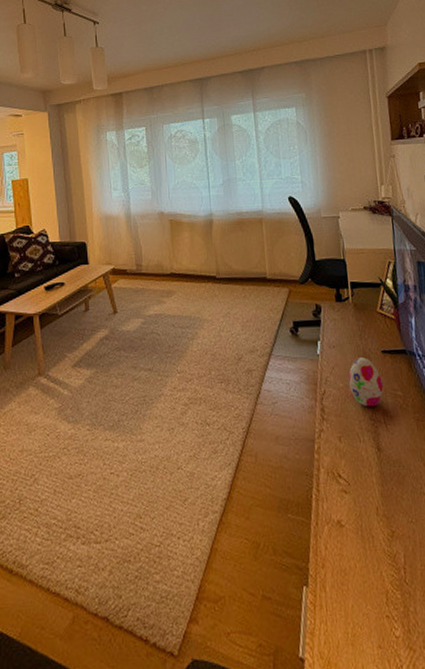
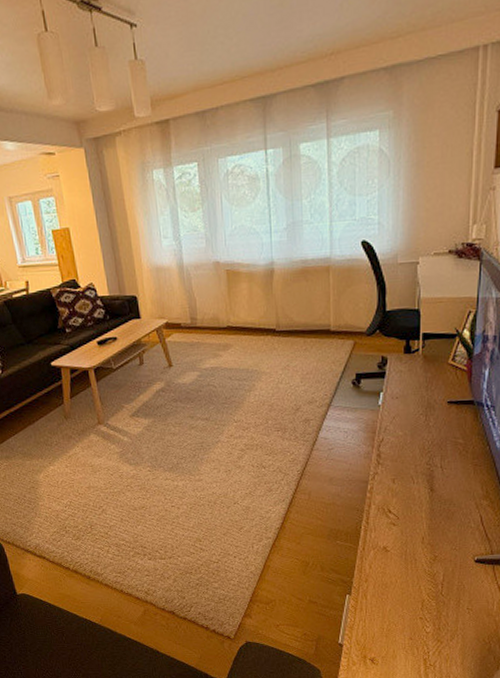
decorative egg: present [348,357,384,407] -> none [408,408,444,453]

